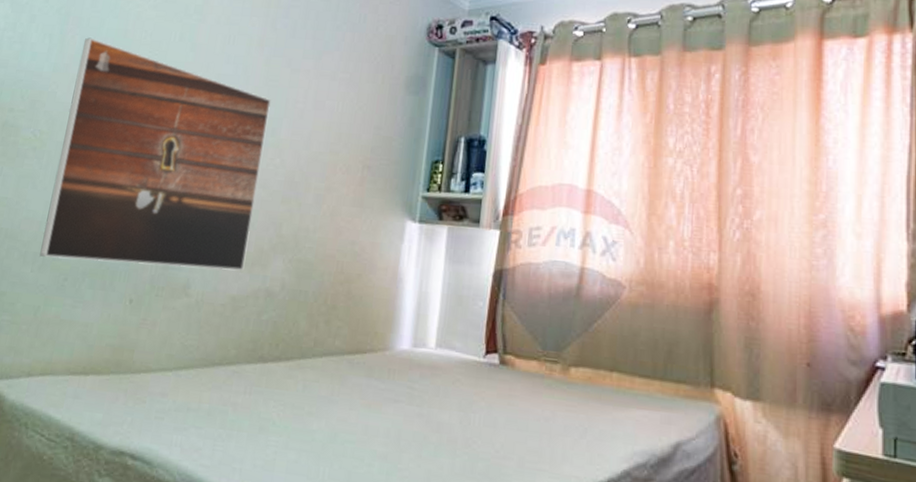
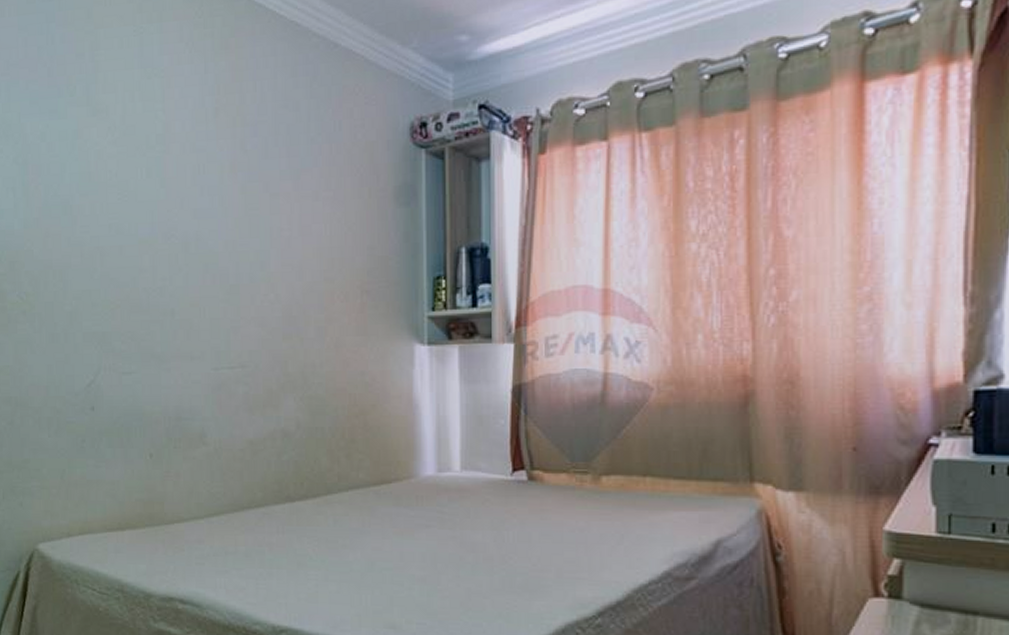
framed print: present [40,37,272,271] -> none [48,186,257,422]

